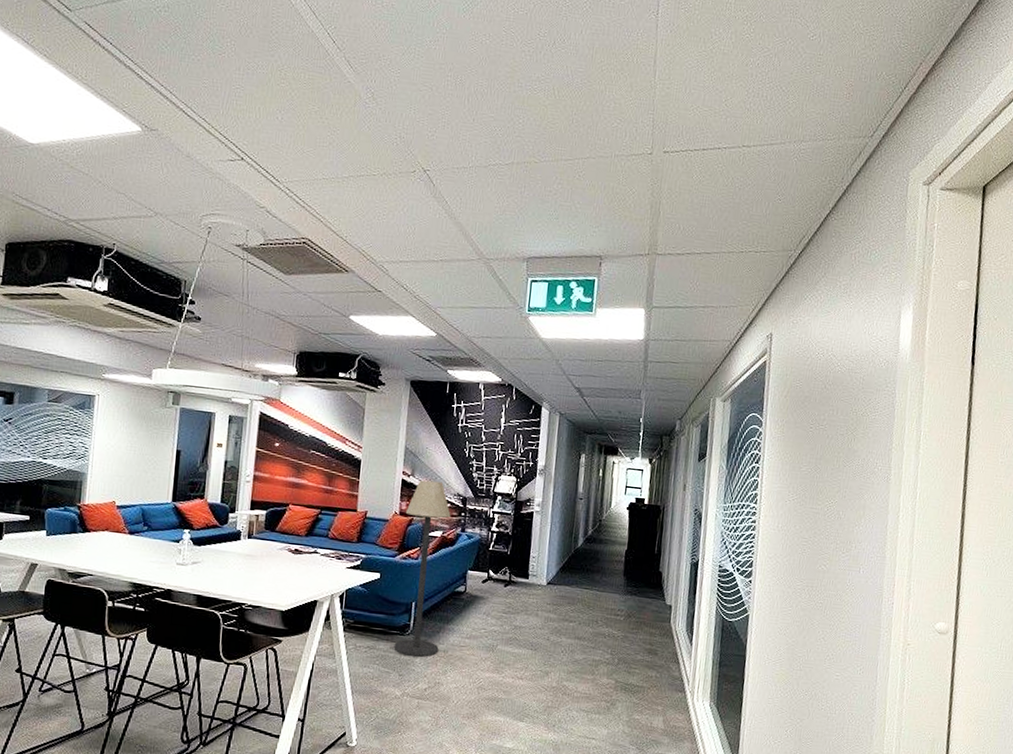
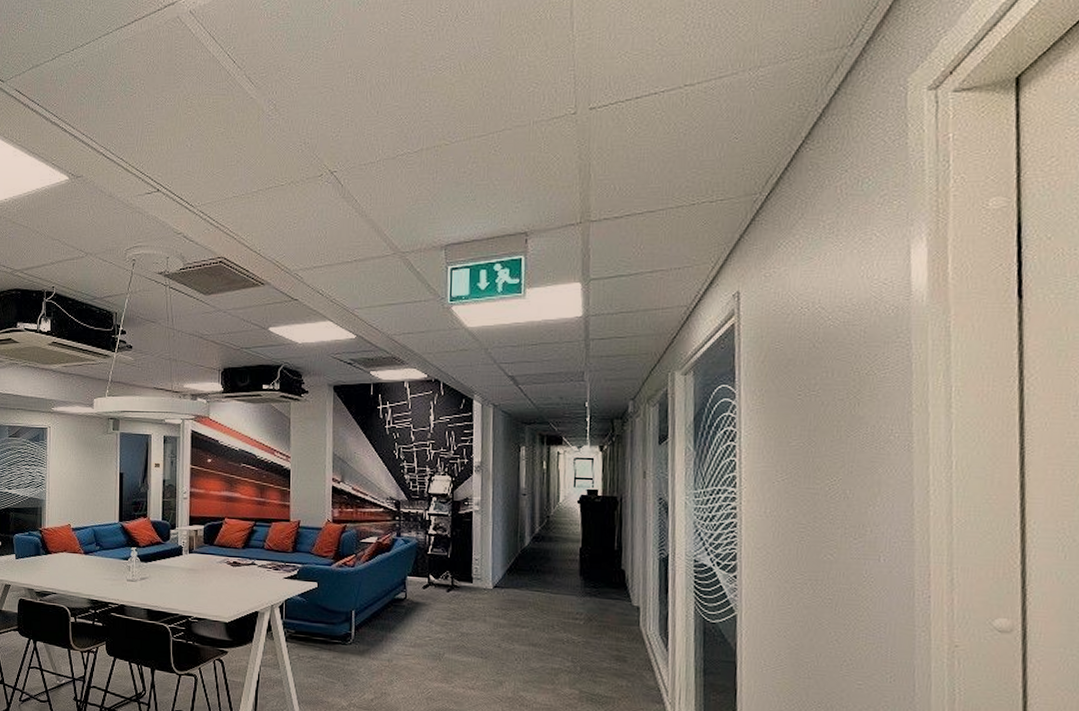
floor lamp: present [393,480,451,657] -> none [336,485,385,667]

